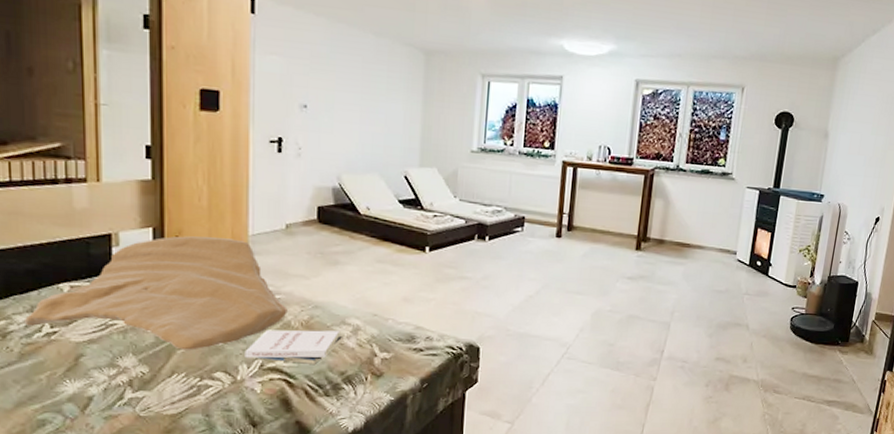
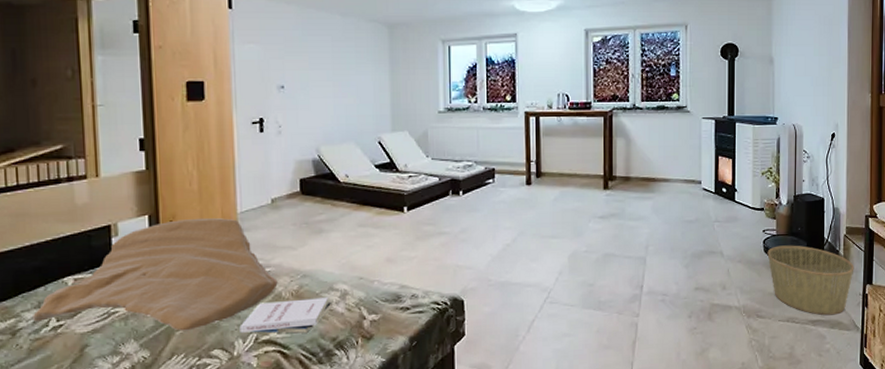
basket: none [793,324,878,398] -> present [767,245,854,316]

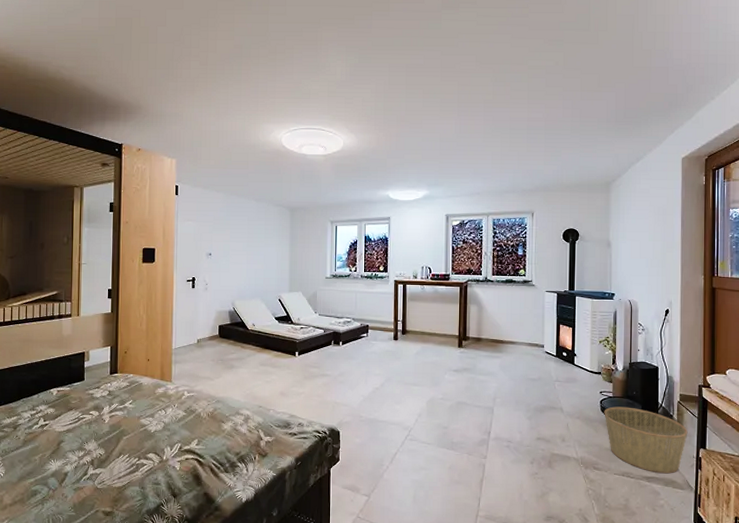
towel: present [31,218,278,331] -> none [27,351,198,437]
books: present [239,297,333,334] -> none [169,419,238,447]

